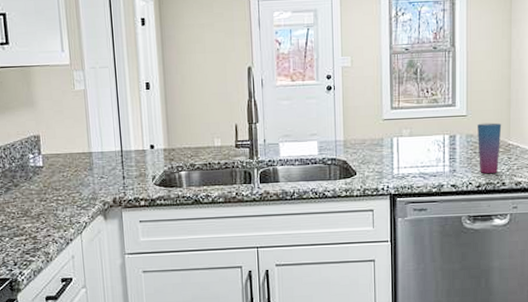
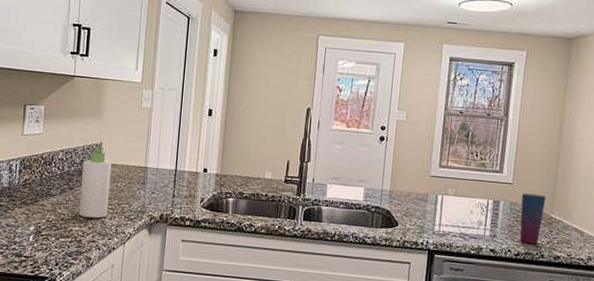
bottle: none [23,131,59,213] -> present [78,141,112,219]

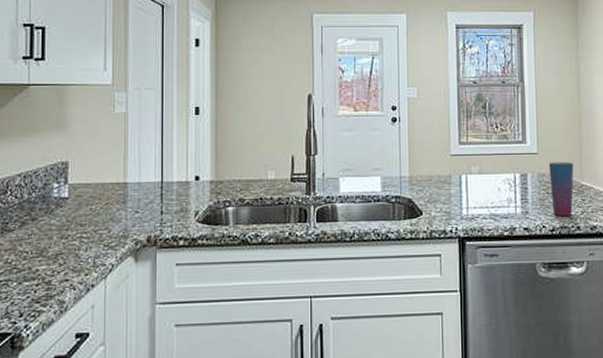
bottle: present [78,141,112,219] -> none [45,157,83,252]

